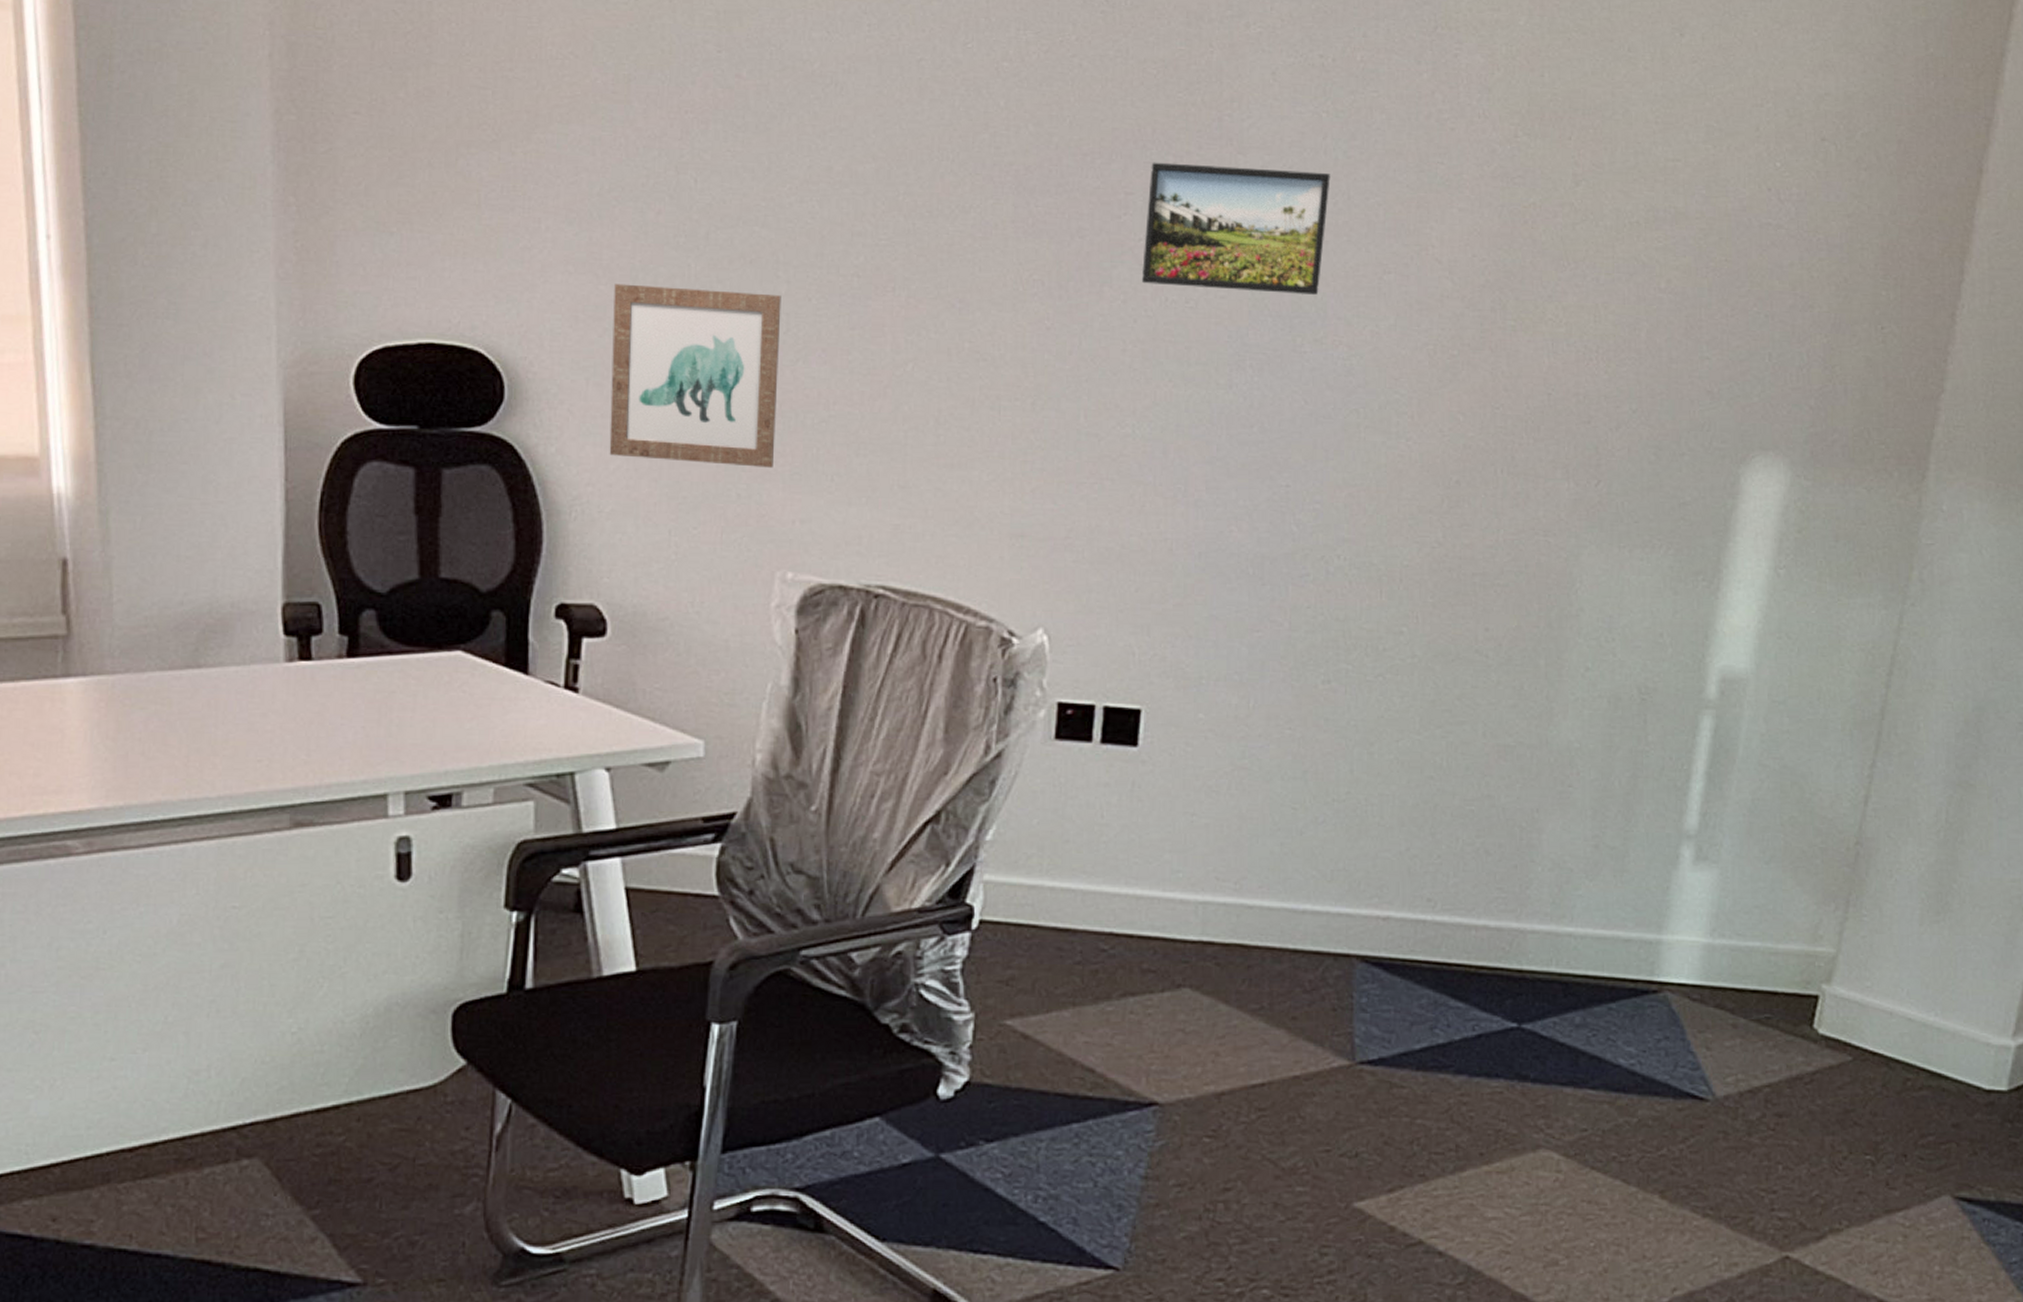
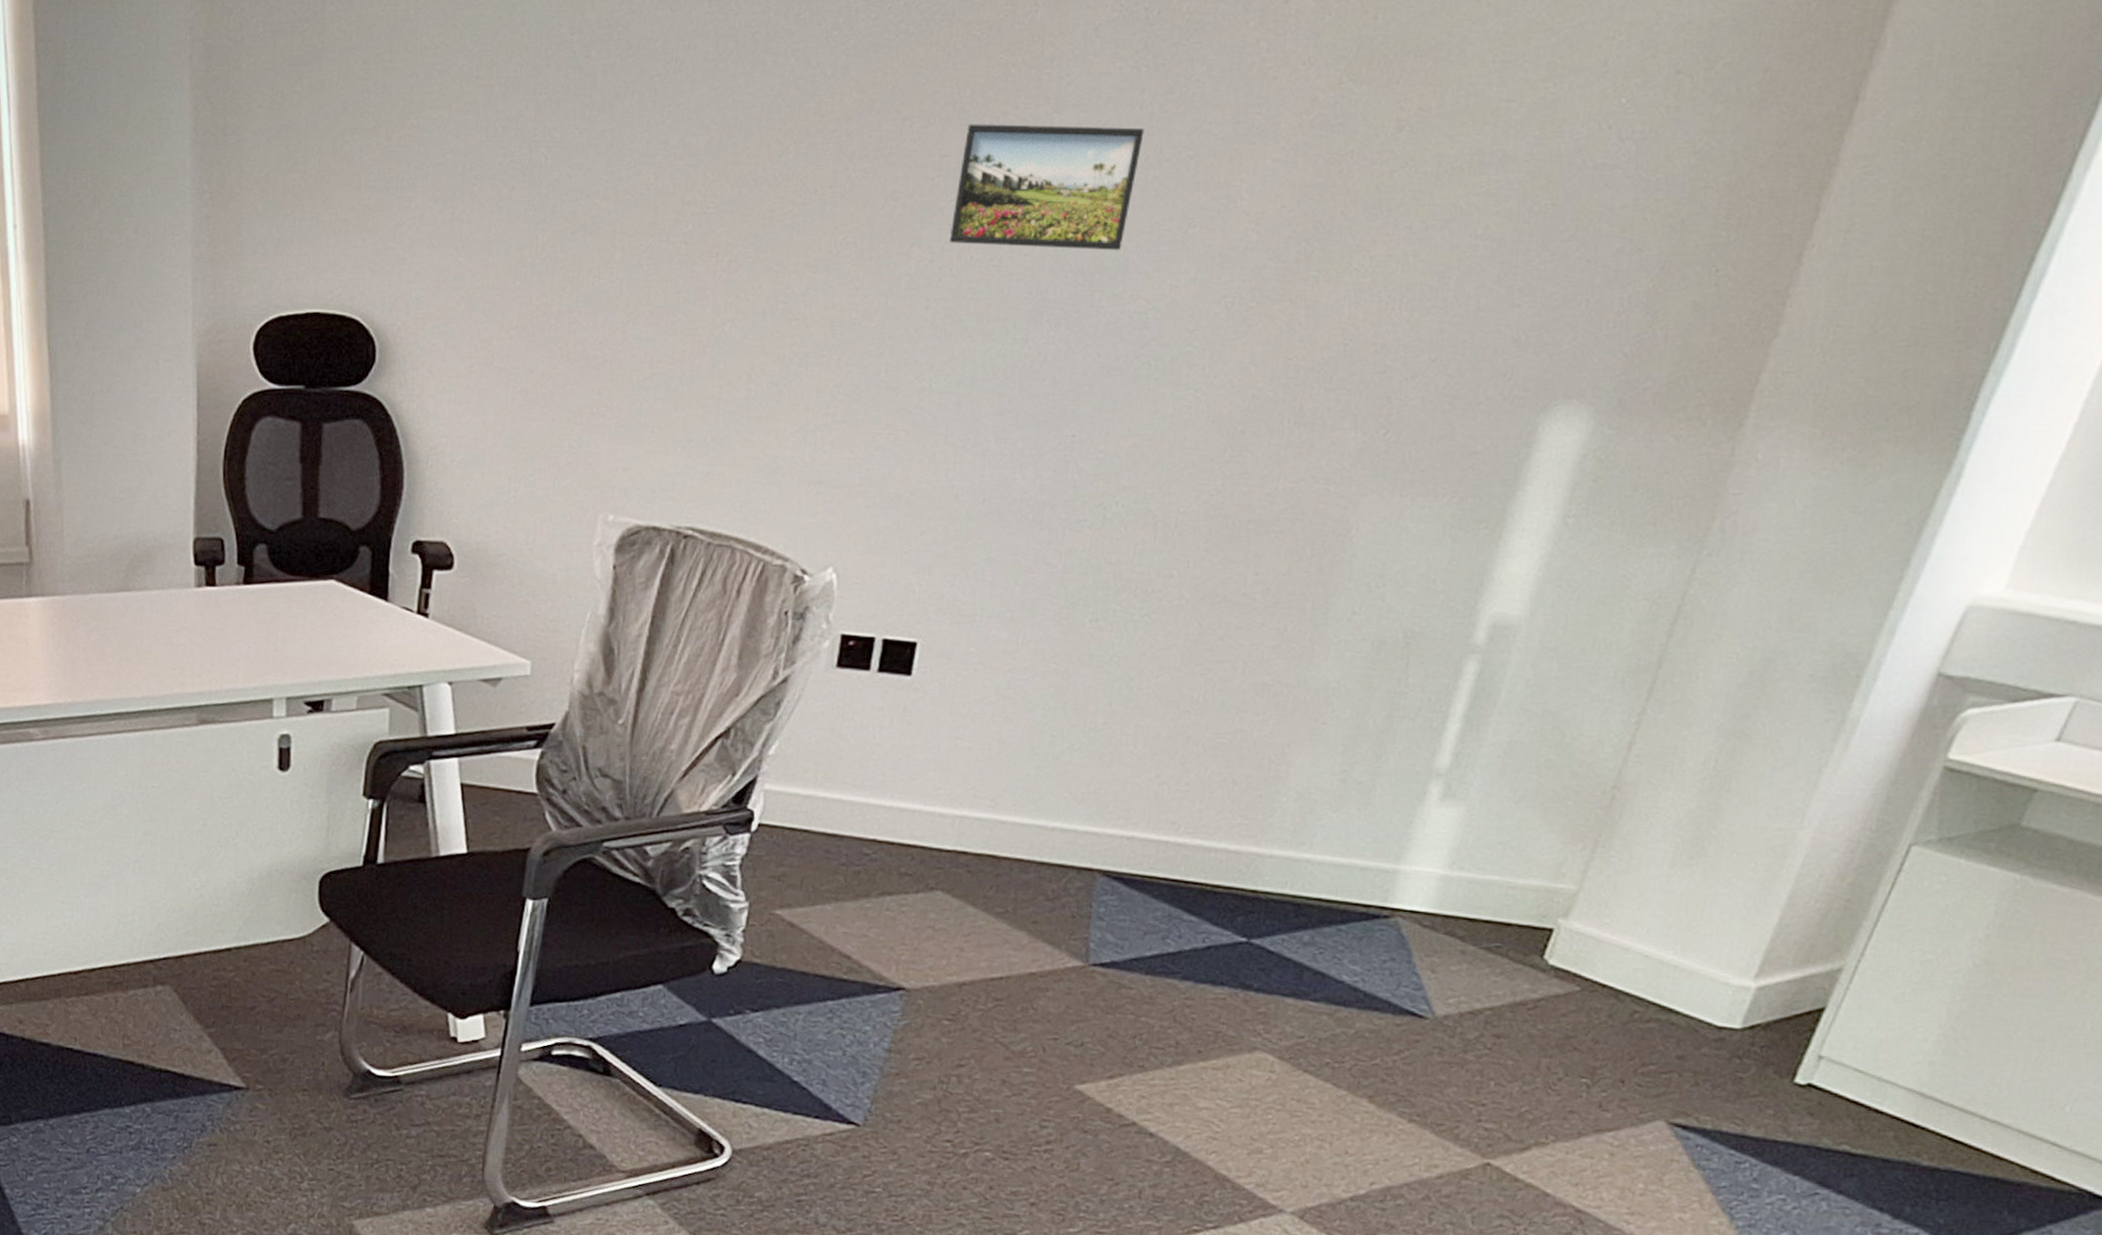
wall art: present [609,283,781,468] -> none [461,255,617,421]

